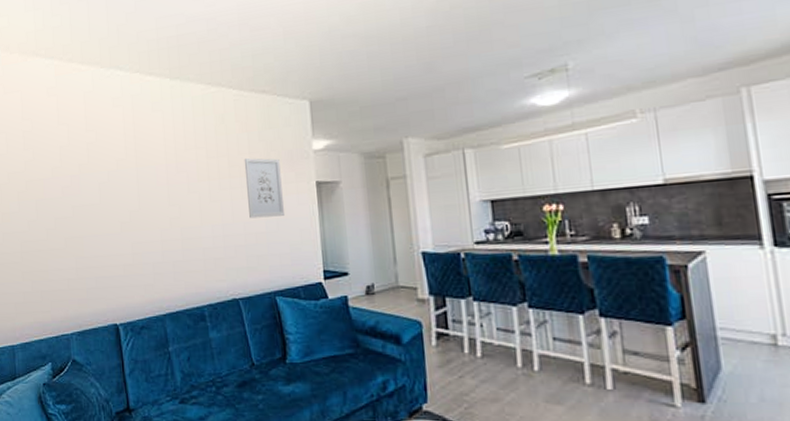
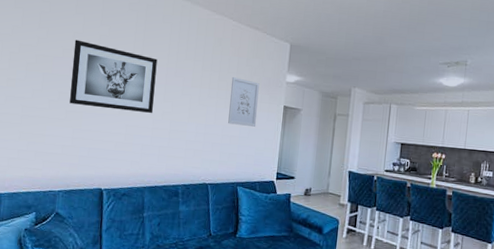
wall art: none [62,154,159,229] -> present [70,39,158,113]

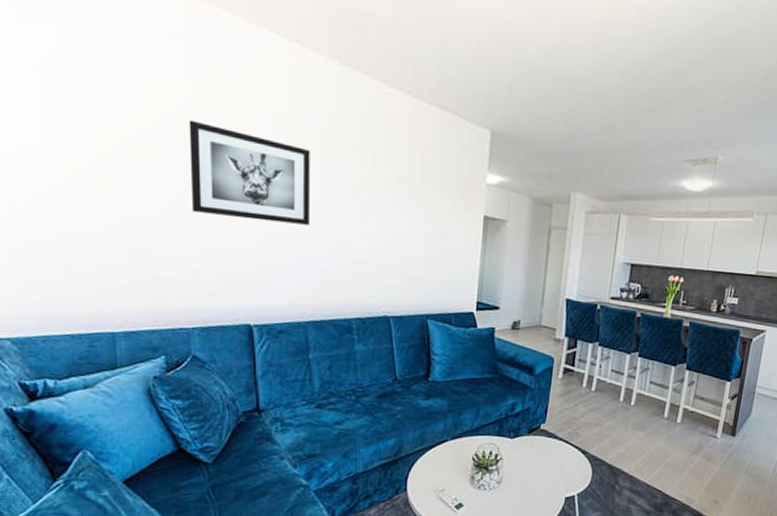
wall art: present [228,77,259,127] -> none [412,177,451,243]

